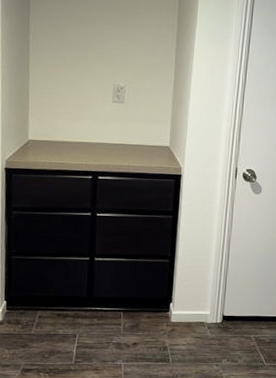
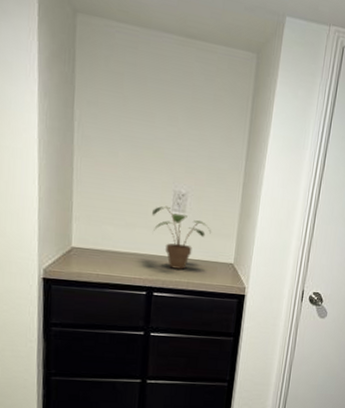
potted plant: none [95,98,148,154] -> present [152,206,211,270]

